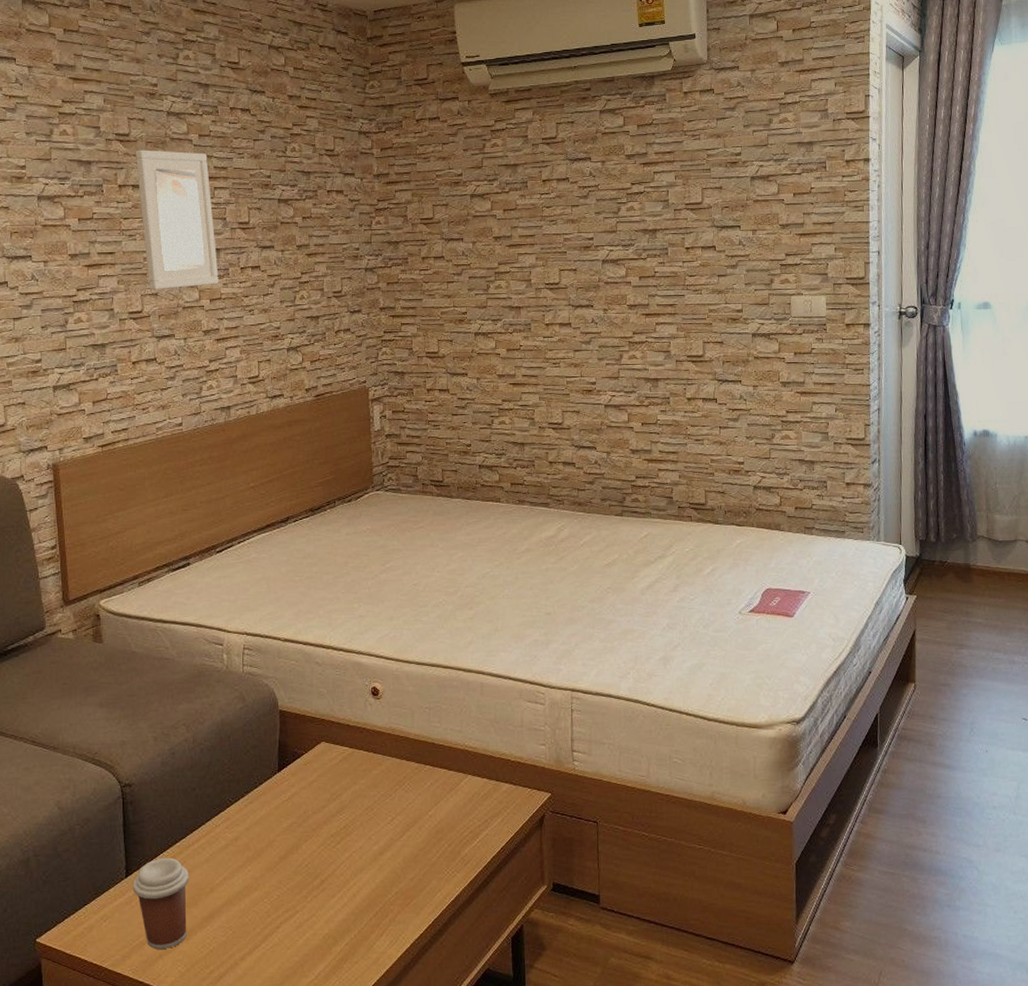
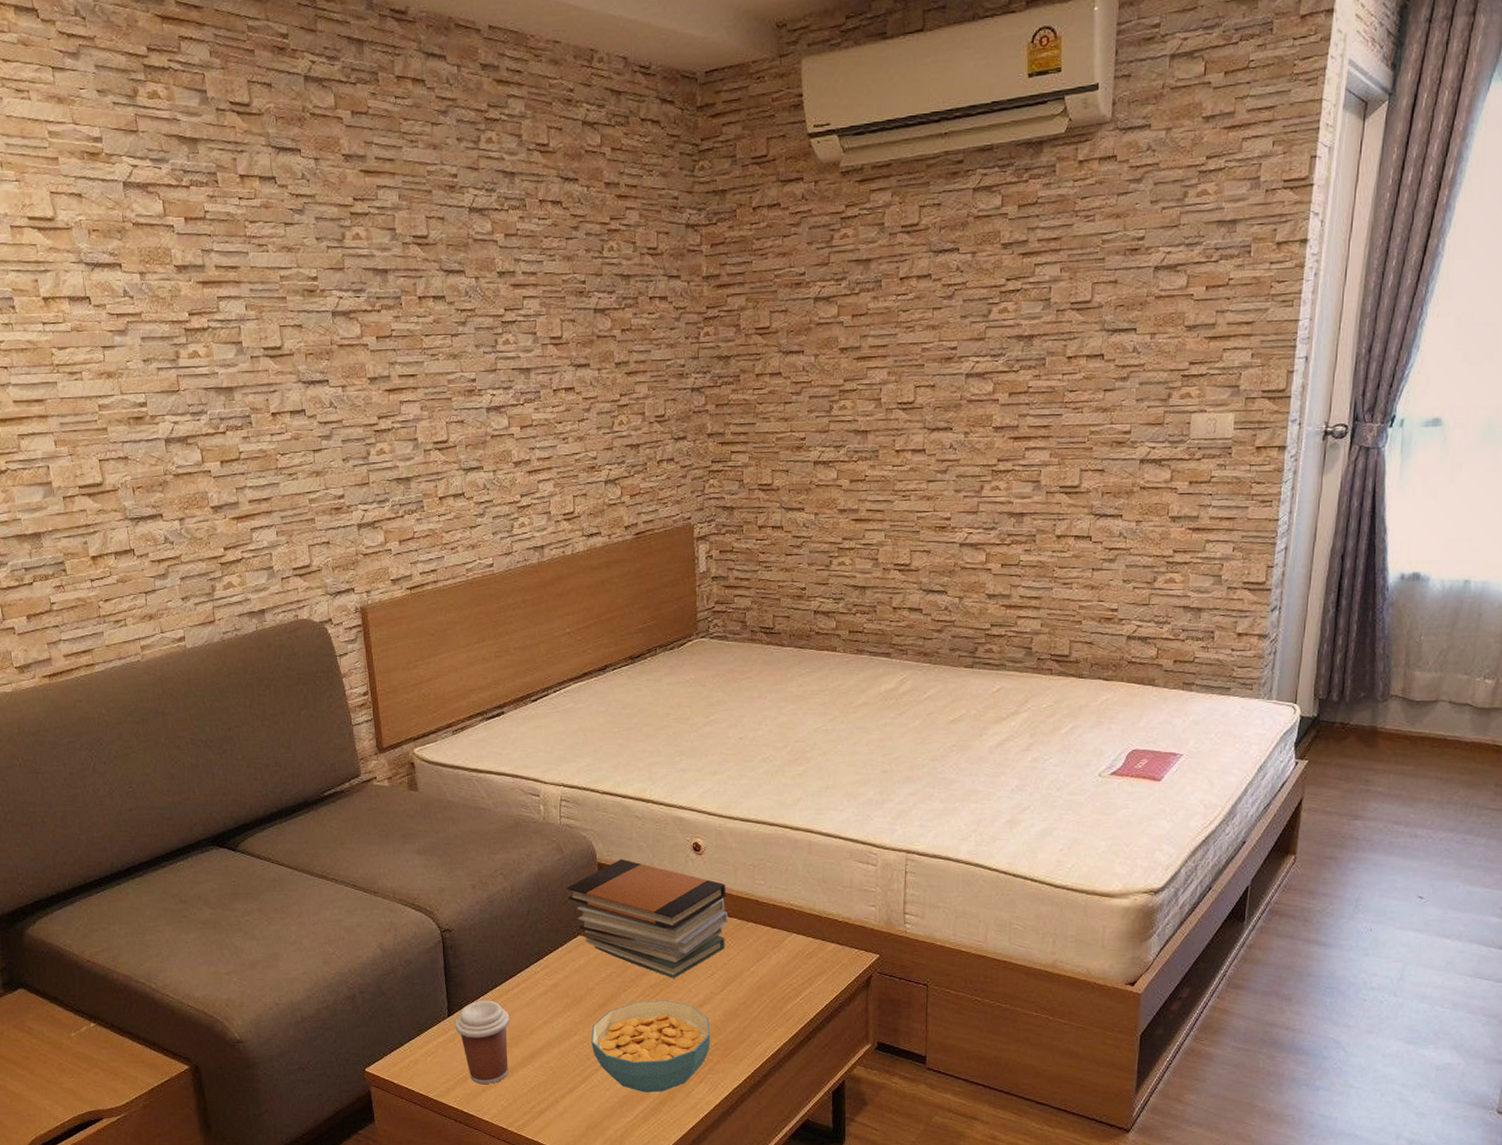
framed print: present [135,150,219,291] -> none [435,254,530,417]
book stack: none [249,705,406,826] -> present [567,858,728,978]
cereal bowl: none [272,849,391,949] -> present [591,1000,711,1093]

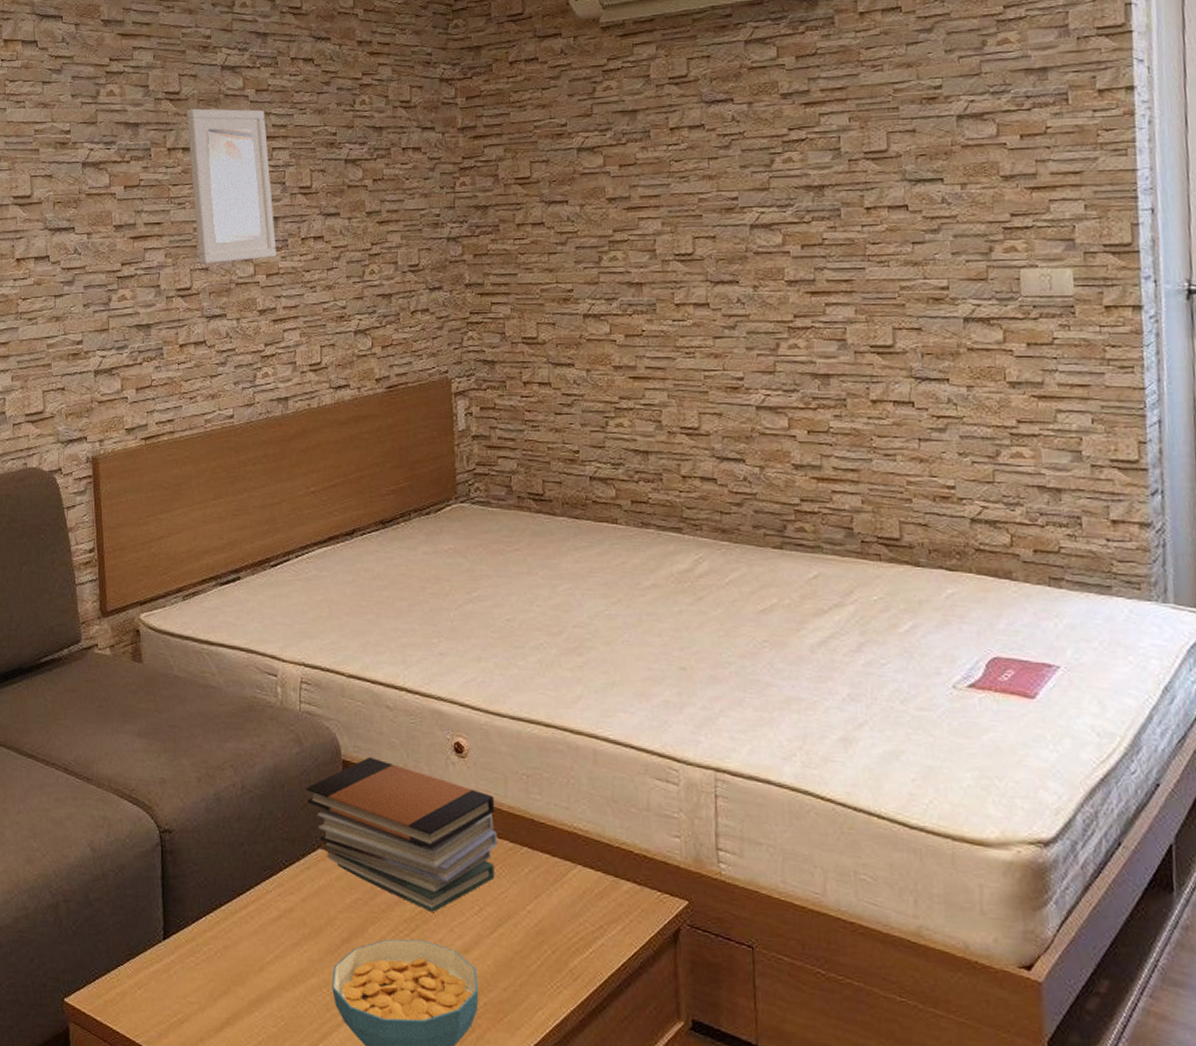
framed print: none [435,254,530,417] -> present [186,108,277,265]
coffee cup: present [455,1000,510,1084] -> none [171,921,235,1032]

